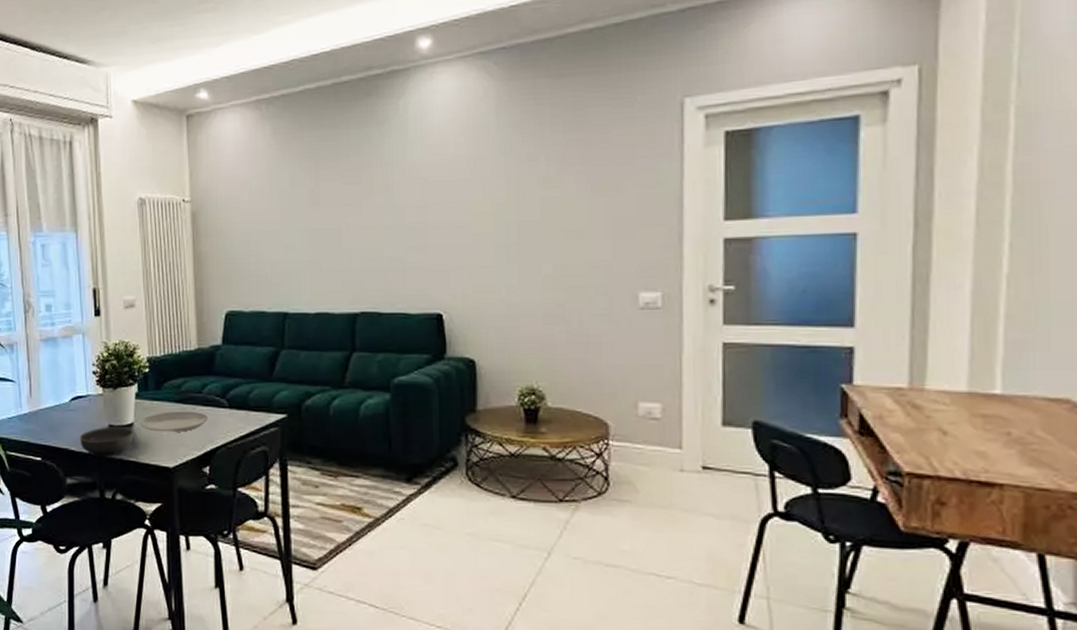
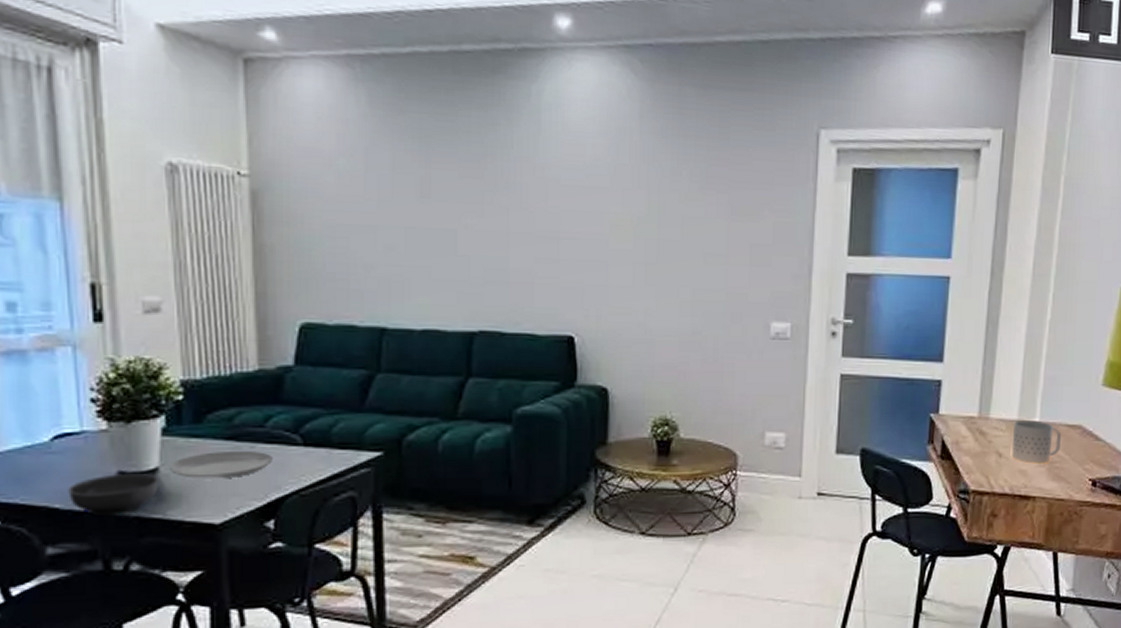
mug: none [961,392,1038,445] -> present [1011,420,1061,464]

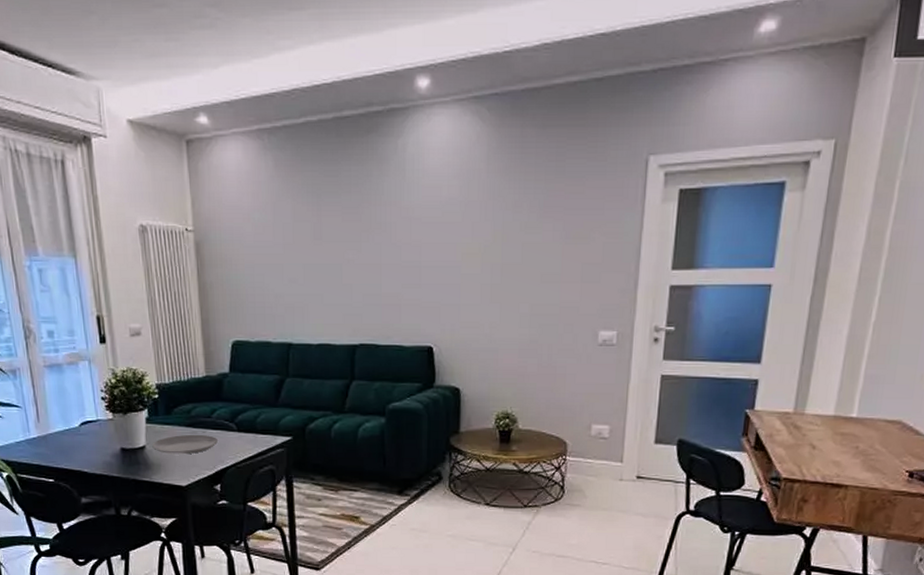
bowl: present [68,474,159,516] -> none [92,450,146,478]
mug: present [1011,420,1061,464] -> none [825,416,879,456]

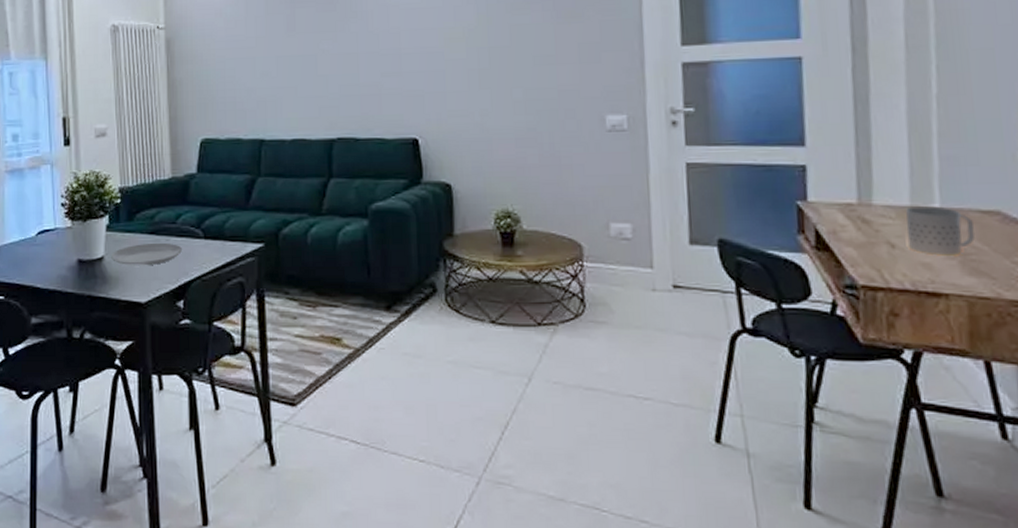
mug: none [825,416,879,456] -> present [906,206,975,256]

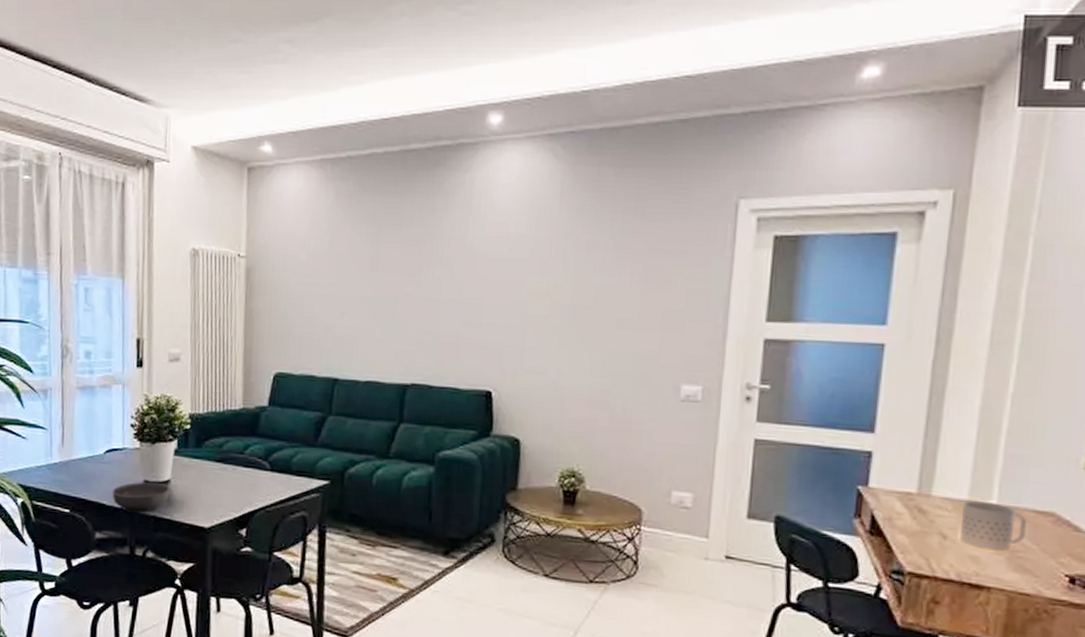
bowl: none [46,261,104,294] -> present [112,482,170,514]
plate: present [110,242,182,266] -> none [176,470,248,493]

